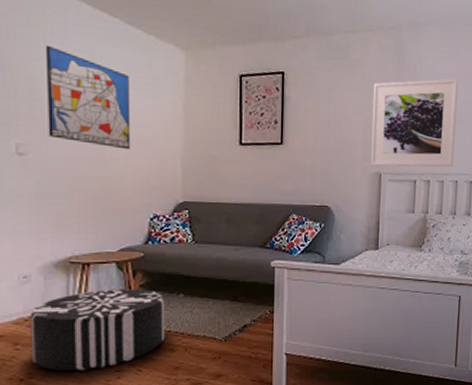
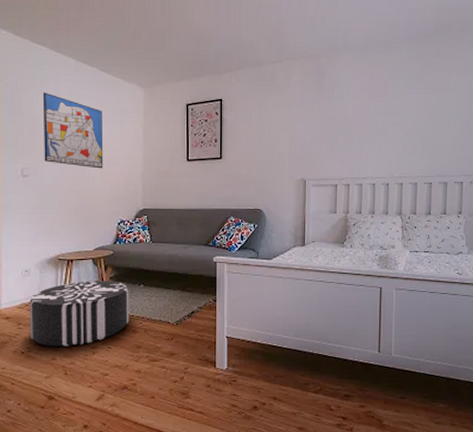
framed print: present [370,79,458,168] -> none [296,94,372,173]

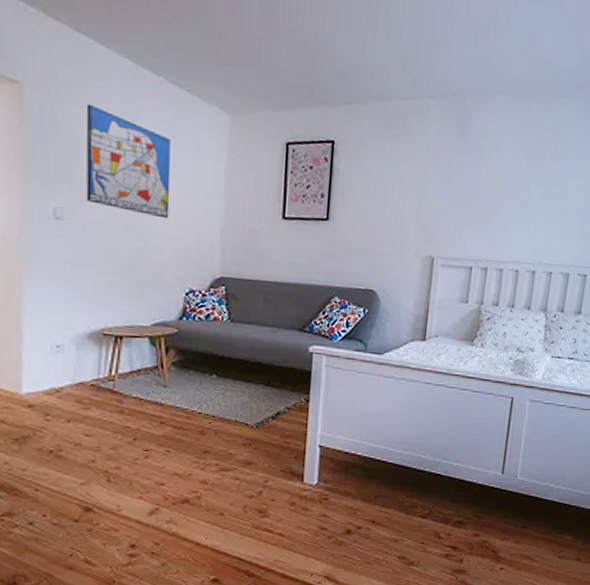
pouf: present [29,281,129,347] -> none [61,365,197,447]

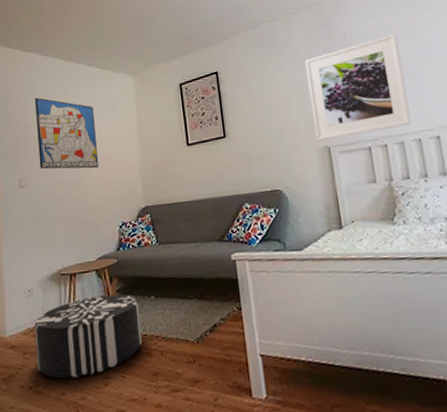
pouf: none [61,365,197,447] -> present [34,294,142,379]
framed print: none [422,154,527,255] -> present [304,34,412,140]

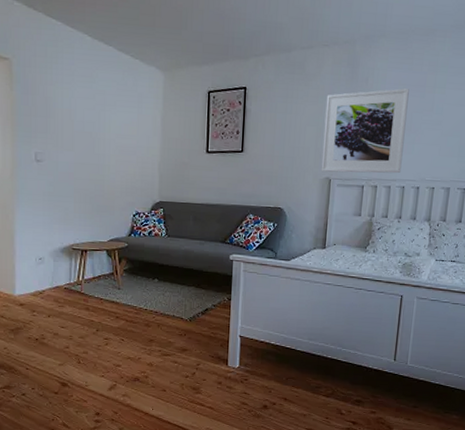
wall art: present [34,97,99,170] -> none [57,71,120,157]
pouf: present [34,294,142,379] -> none [43,272,143,336]

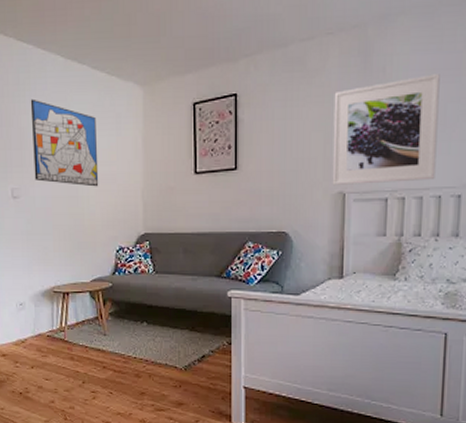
wall art: none [57,71,120,157] -> present [30,98,99,187]

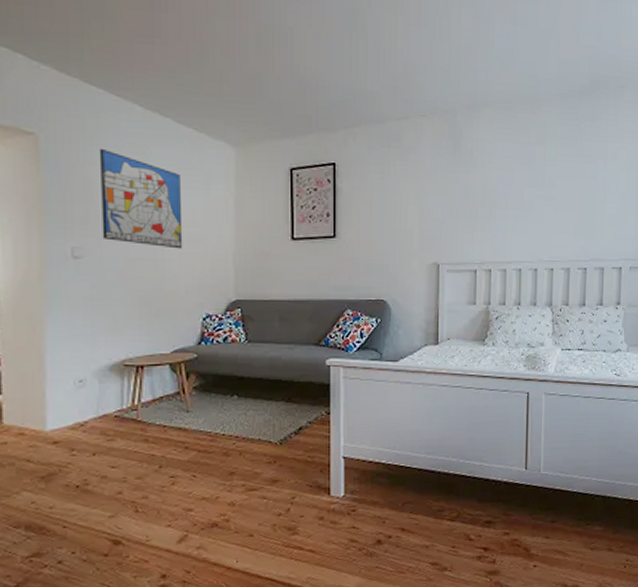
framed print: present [332,74,440,185] -> none [427,161,518,256]

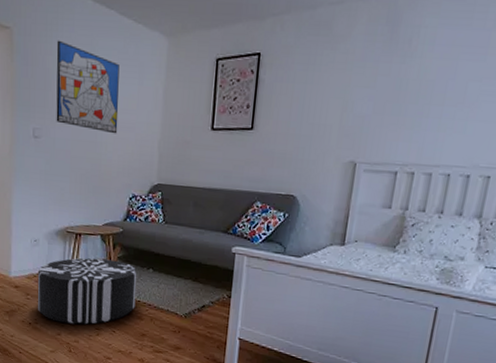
pouf: none [85,391,219,478] -> present [37,258,137,325]

